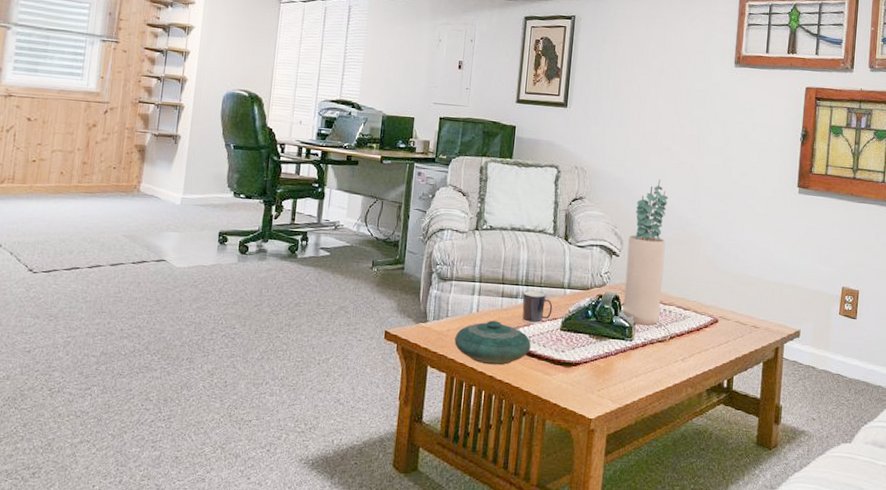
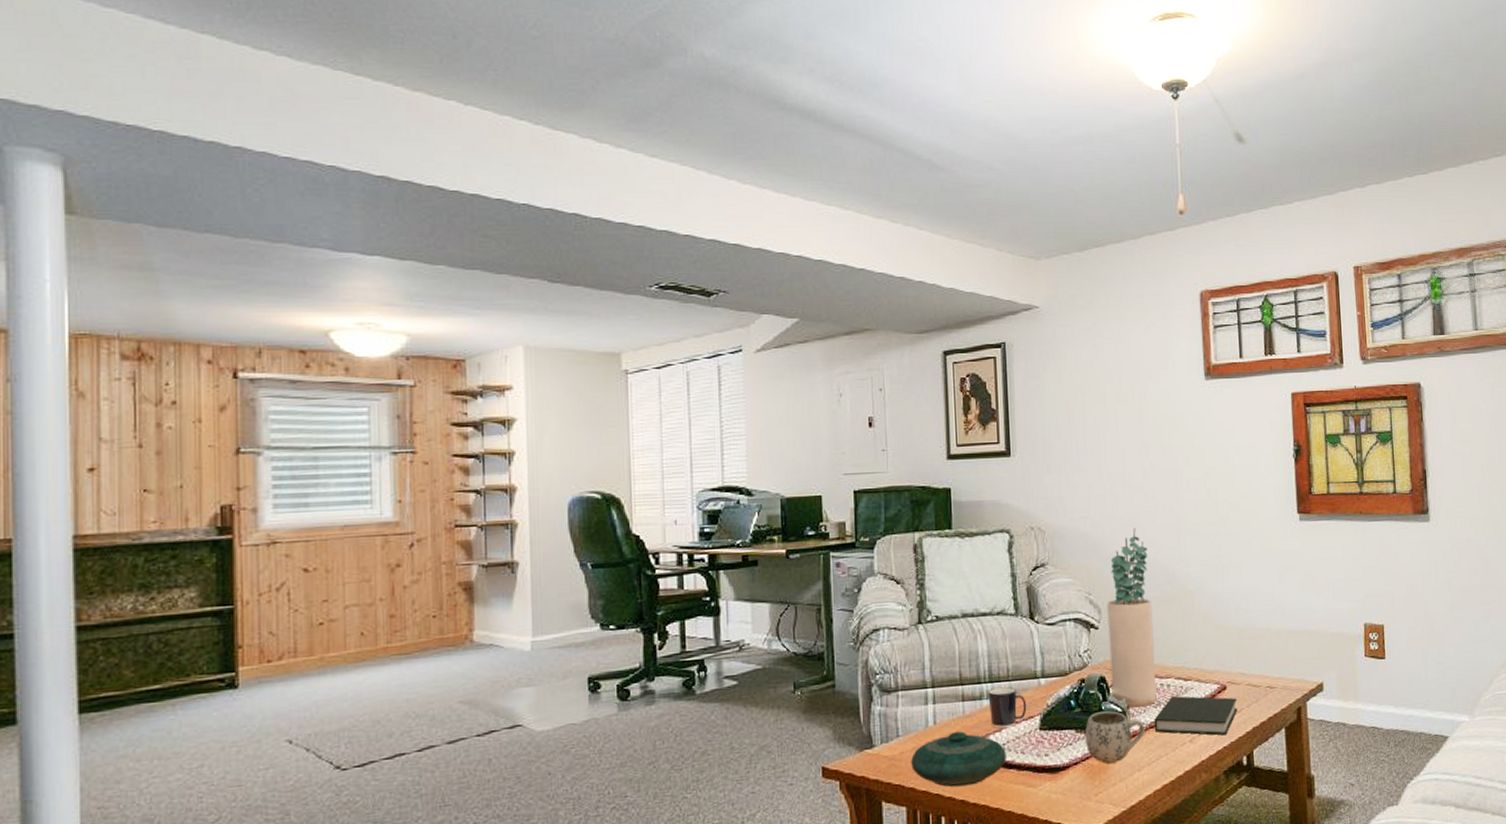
mug: none [595,324,647,367] -> present [1084,711,1146,764]
book: none [653,321,726,360] -> present [1154,696,1238,736]

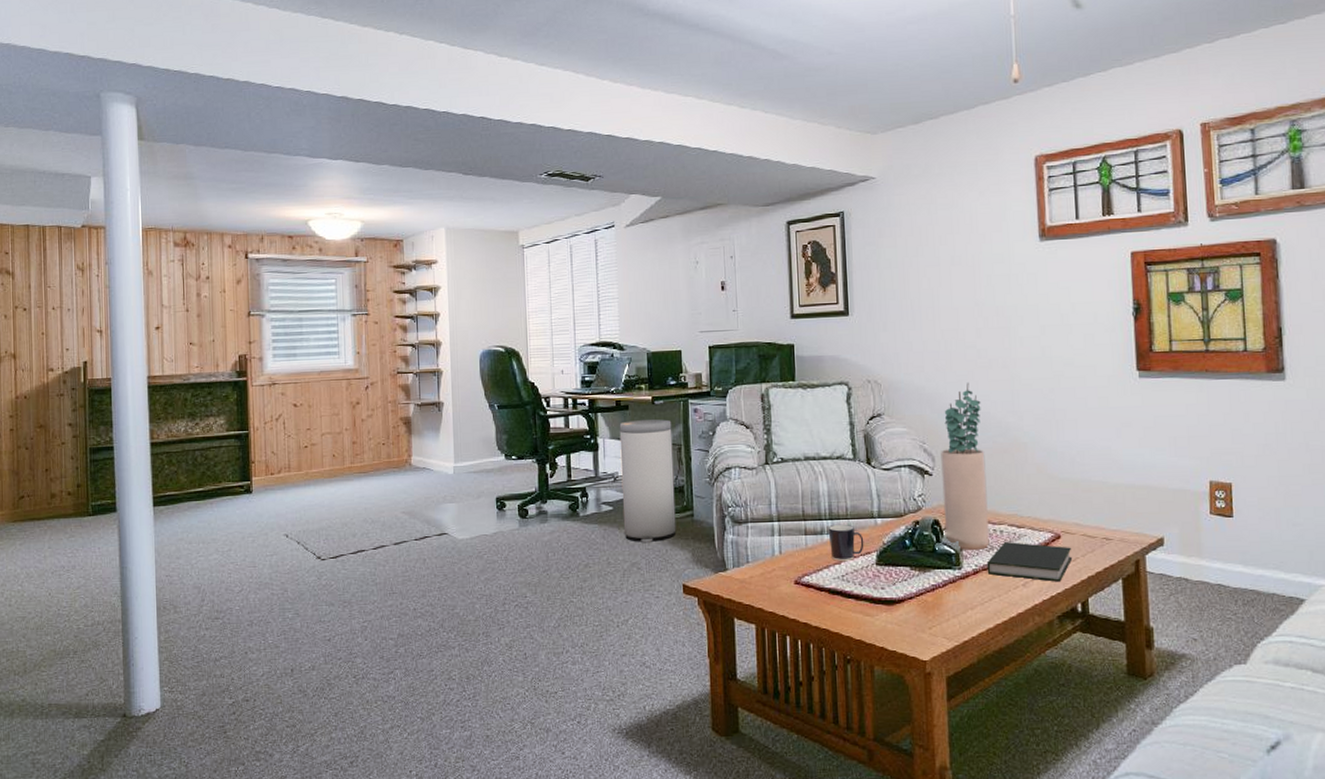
pedal bin: none [746,576,815,721] -> present [619,419,676,542]
decorative bowl: present [911,731,1006,787] -> none [759,562,845,611]
mug: present [1084,711,1146,764] -> none [919,552,979,600]

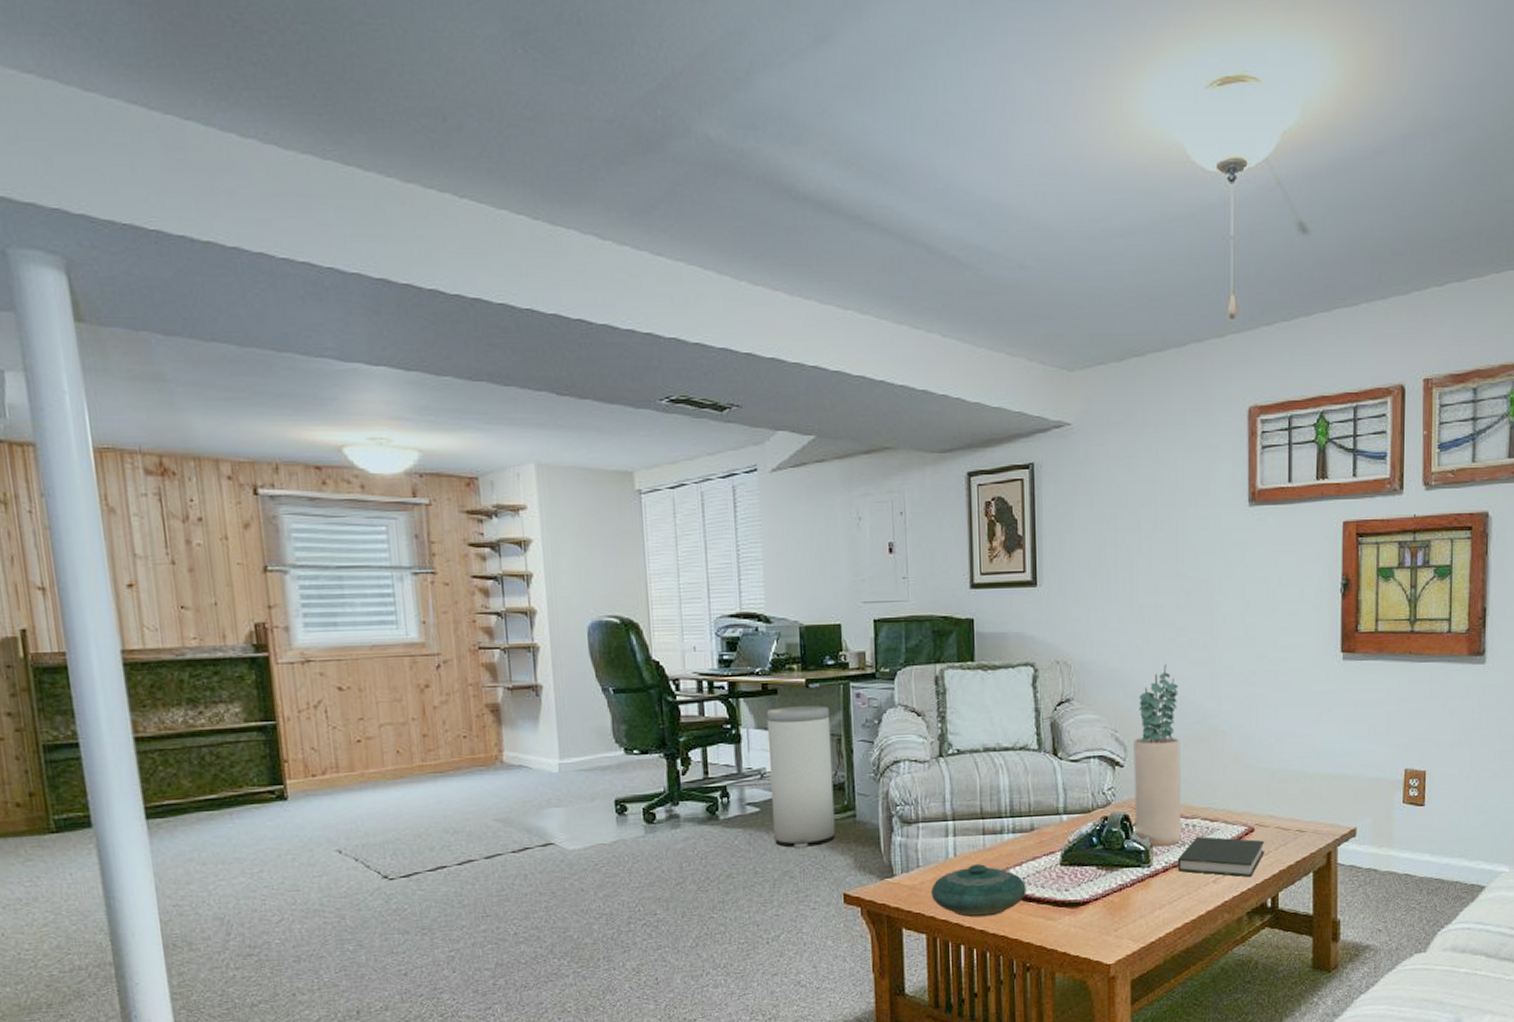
decorative bowl: none [759,562,845,611] -> present [931,864,1026,918]
mug: present [828,524,864,562] -> none [1008,821,1048,863]

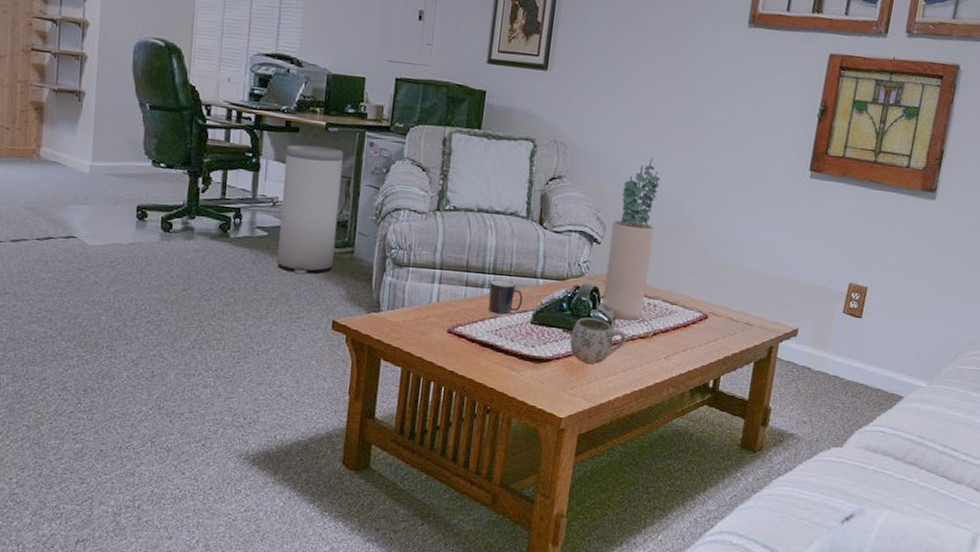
decorative bowl: present [931,864,1026,918] -> none [411,311,498,360]
mug: none [1008,821,1048,863] -> present [488,279,523,317]
mug: none [1106,849,1169,900] -> present [569,317,627,364]
book: present [1177,836,1265,877] -> none [634,316,716,359]

